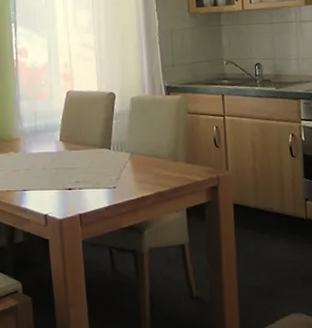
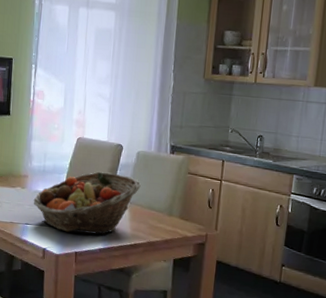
fruit basket: none [28,123,140,194] -> present [33,171,141,235]

